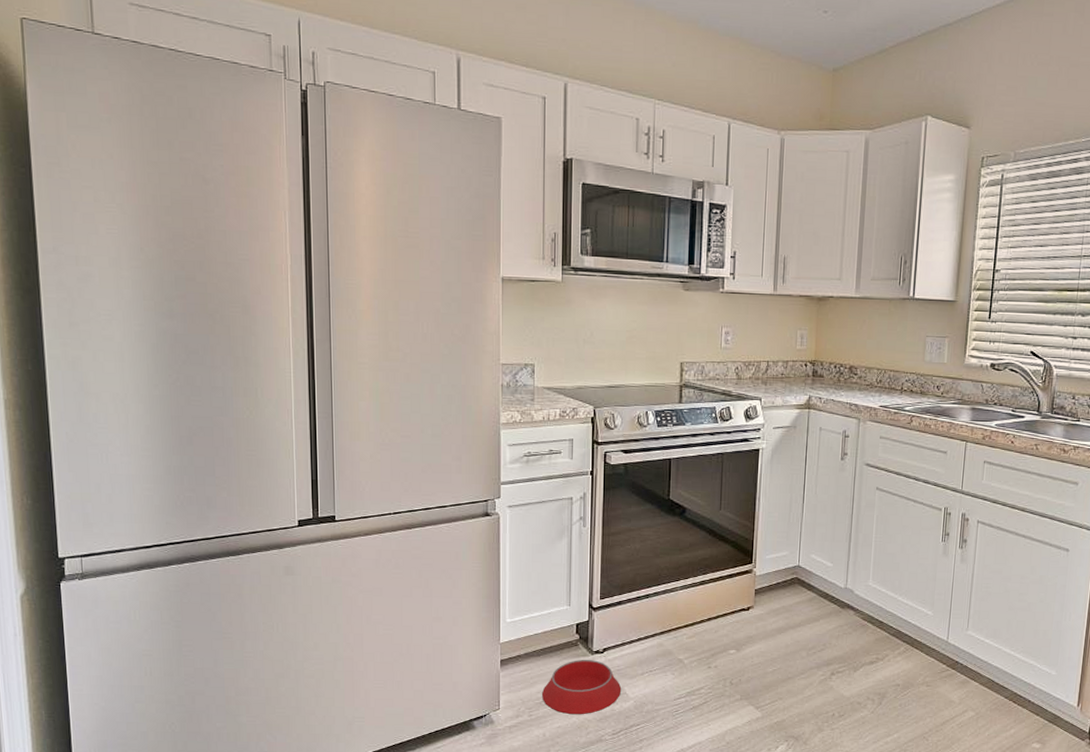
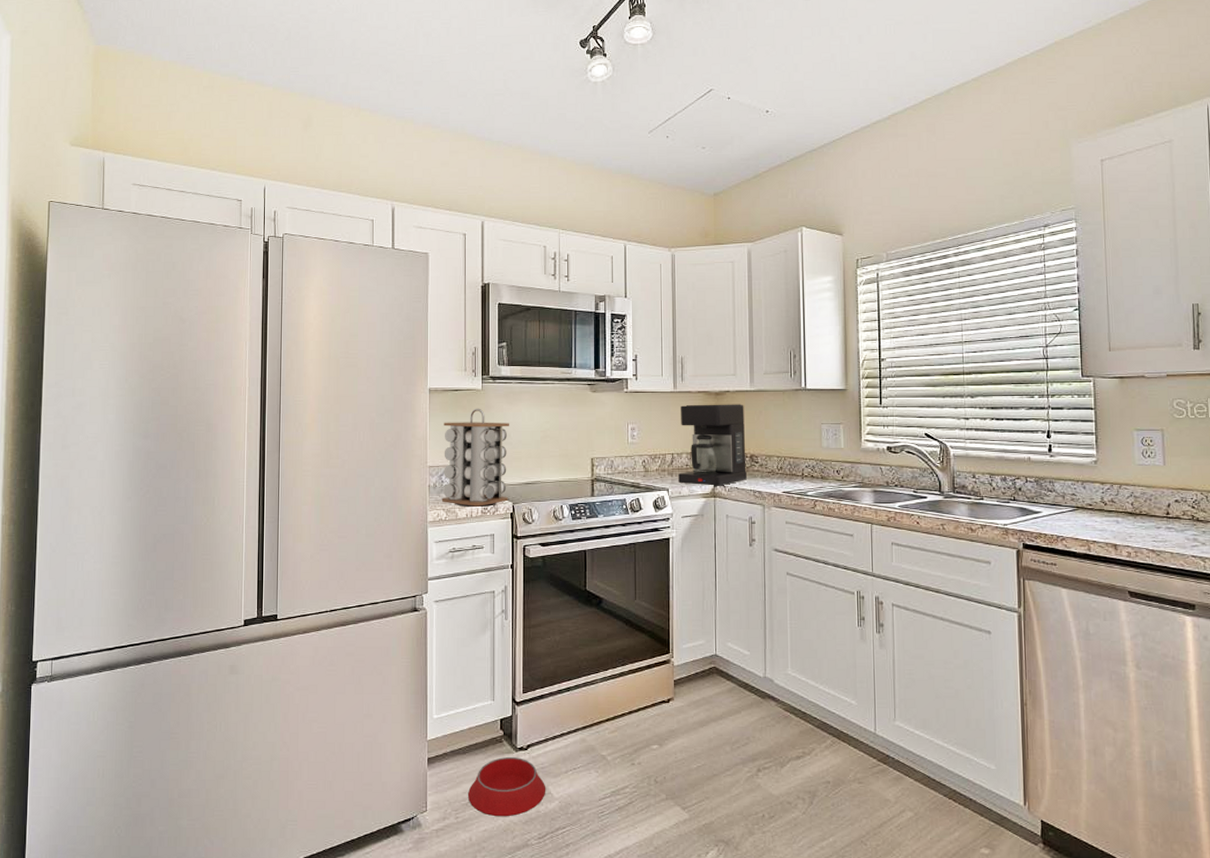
spice rack: none [515,302,593,410] -> present [441,408,510,507]
coffee maker: none [772,309,847,397] -> present [678,404,747,486]

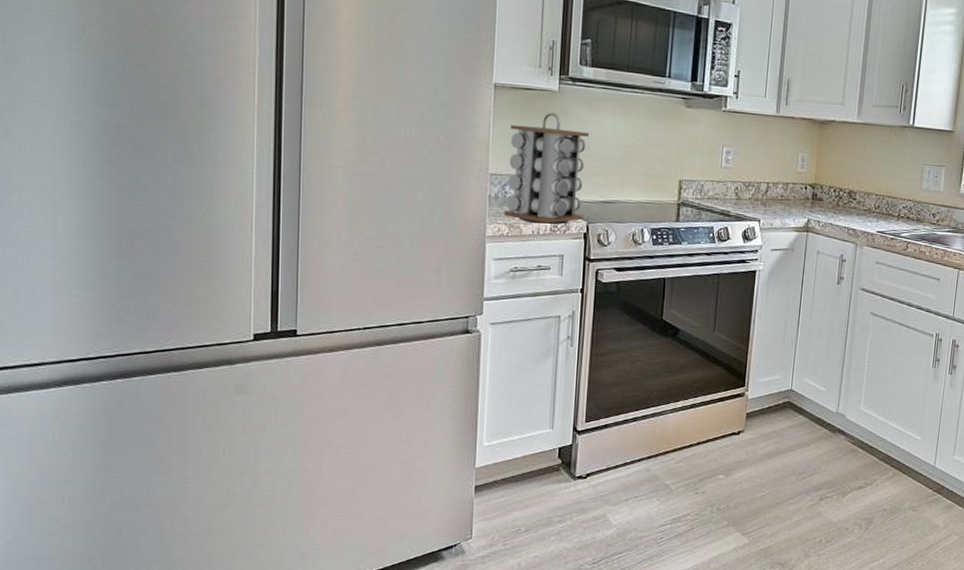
pet bowl: present [468,757,546,816] -> none [519,485,604,542]
coffee maker: present [678,404,747,486] -> none [771,131,849,221]

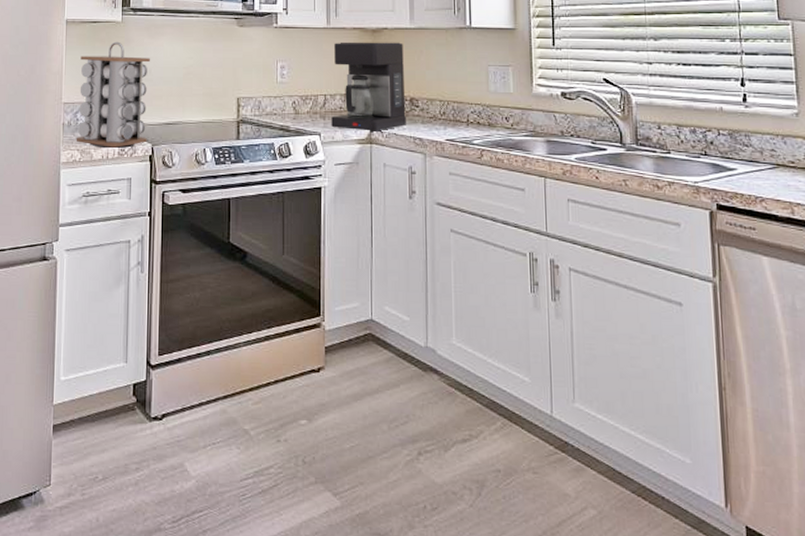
coffee maker: none [771,131,849,221] -> present [331,42,406,132]

